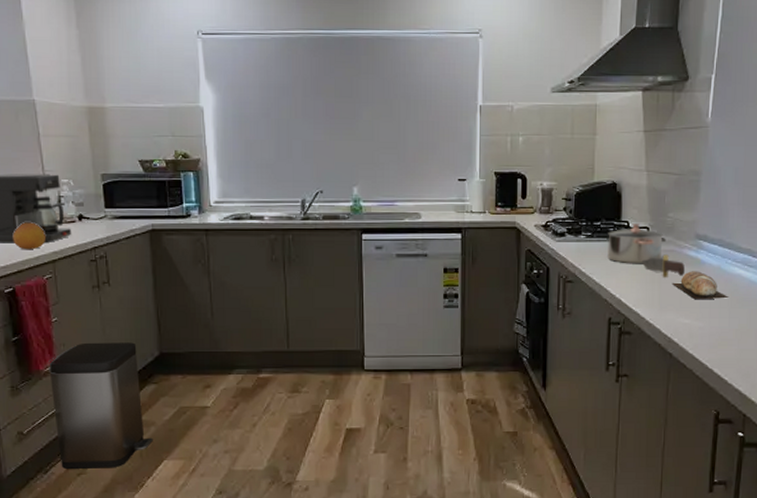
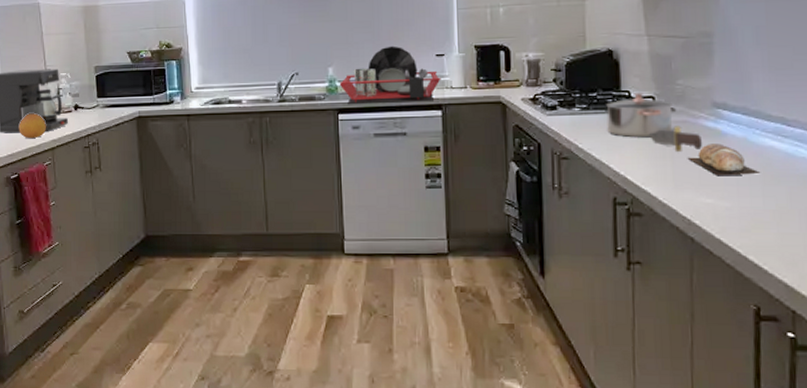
pedal bin: present [49,342,153,469] -> none [47,225,139,349]
dish rack: none [363,168,462,226] -> present [339,46,441,105]

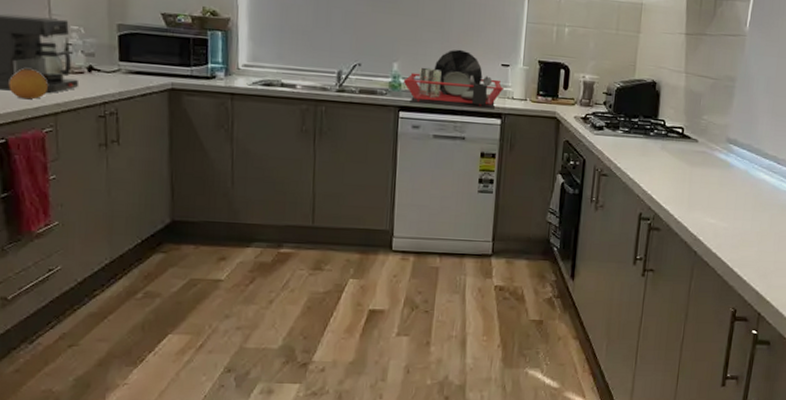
cooking pot: present [606,93,672,137] -> none [642,123,697,162]
knife: present [649,126,703,153] -> none [675,155,715,179]
bread loaf: present [687,143,761,176] -> none [701,173,753,202]

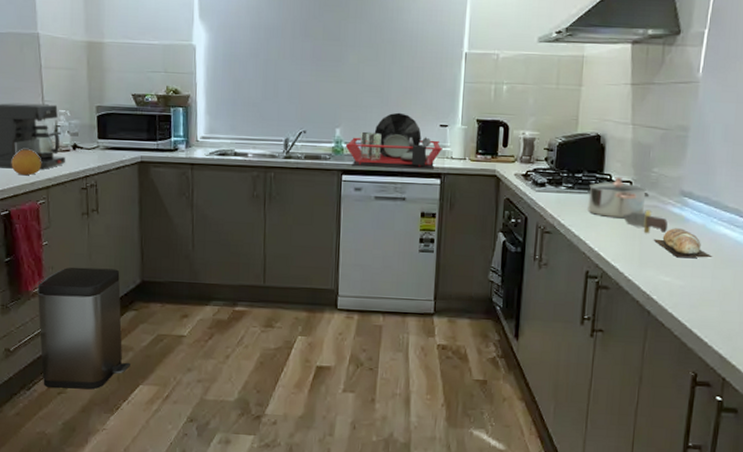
pedal bin: none [42,204,158,341] -> present [37,267,130,390]
cooking pot: none [642,123,697,162] -> present [588,177,646,218]
knife: none [675,155,715,179] -> present [623,210,668,234]
bread loaf: none [701,173,753,202] -> present [653,228,713,258]

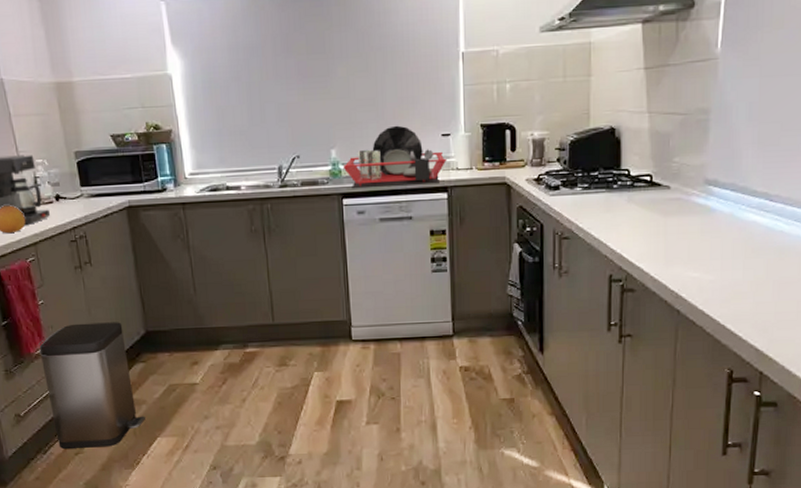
cooking pot: present [588,177,646,218] -> none [607,171,668,215]
knife: present [623,210,668,234] -> none [645,203,694,230]
bread loaf: present [653,228,713,258] -> none [678,219,743,251]

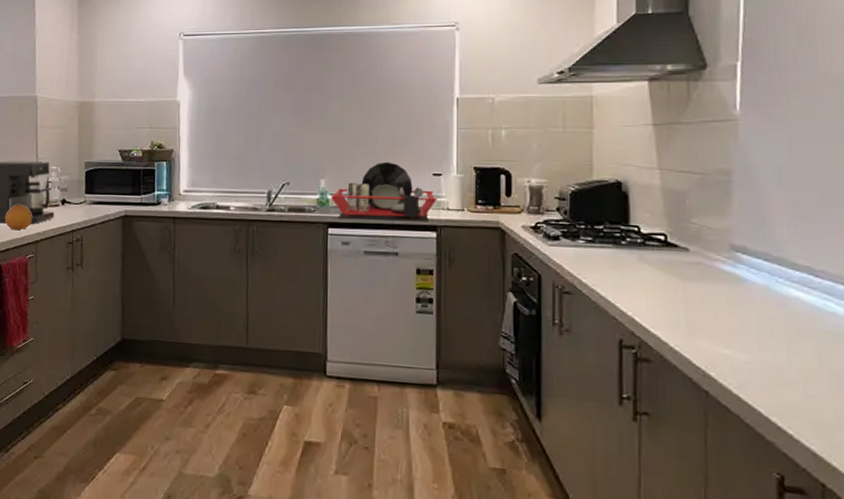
pedal bin: present [39,322,145,449] -> none [20,322,108,455]

